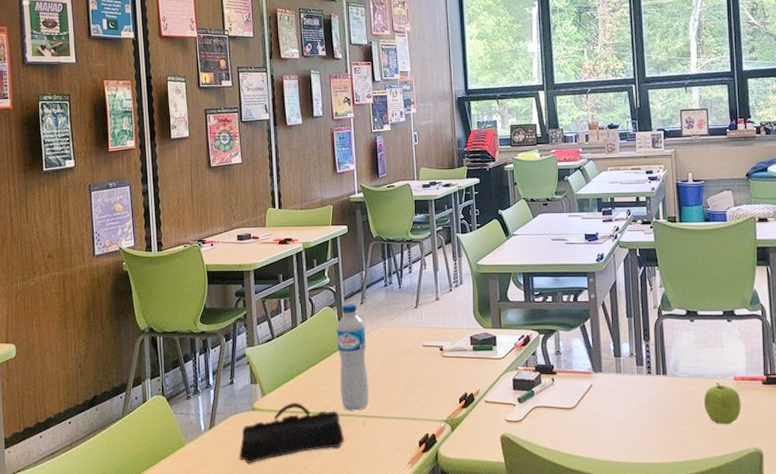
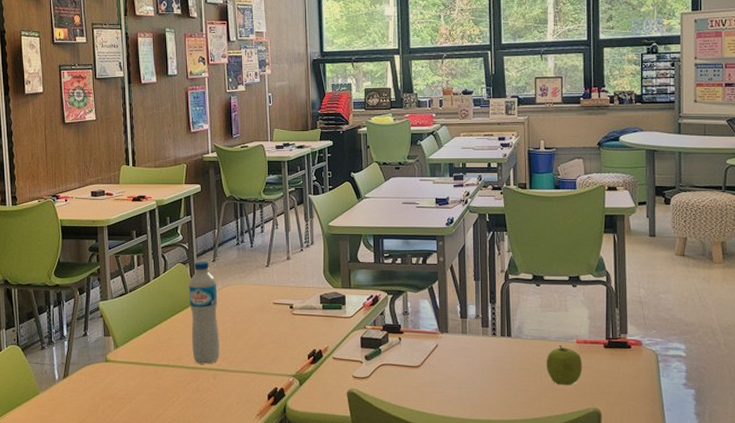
pencil case: present [240,403,345,464] -> none [93,355,196,413]

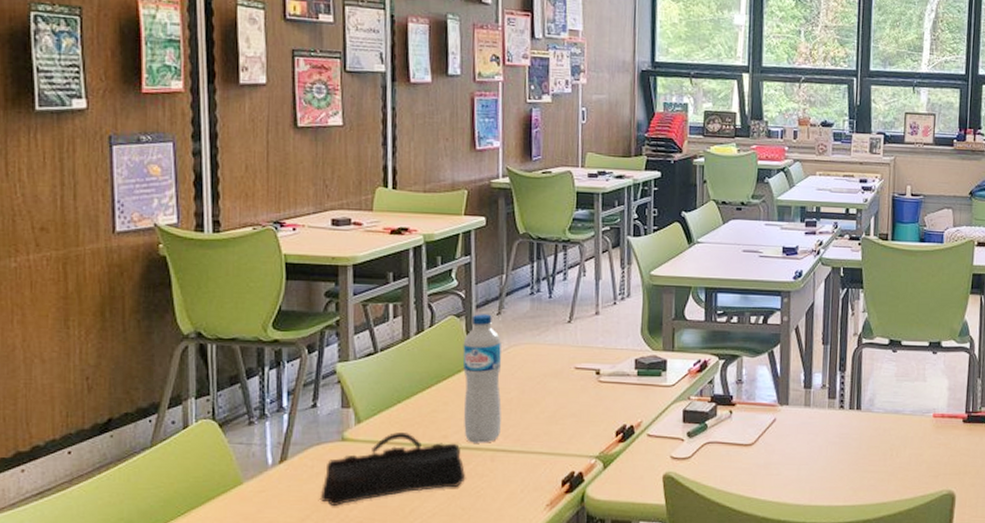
pencil case: none [93,355,196,413] -> present [321,432,466,507]
fruit: present [546,345,583,386] -> none [898,420,939,465]

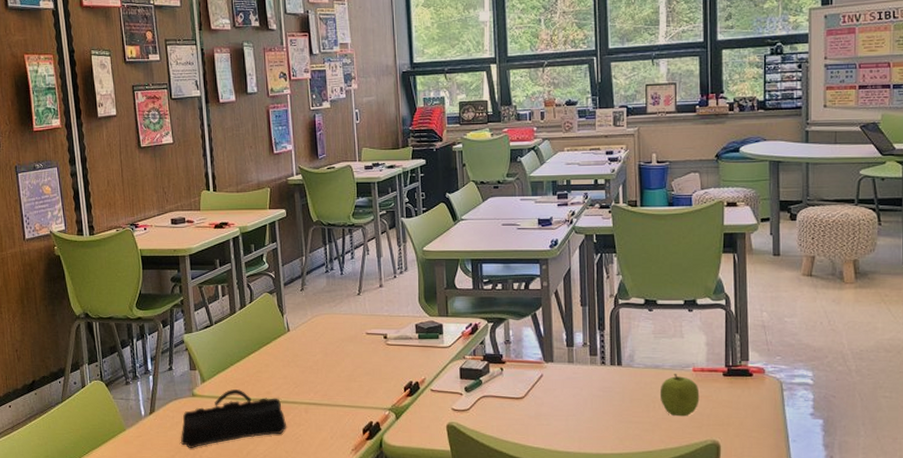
water bottle: present [462,314,502,443] -> none [276,290,311,398]
fruit: none [898,420,939,465] -> present [659,374,700,417]

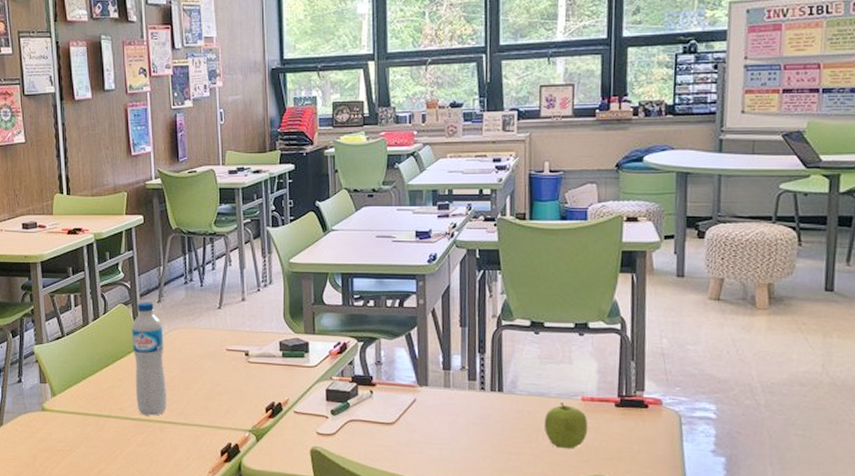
pencil case: present [181,389,287,449] -> none [30,405,141,465]
water bottle: none [276,290,311,398] -> present [131,302,167,416]

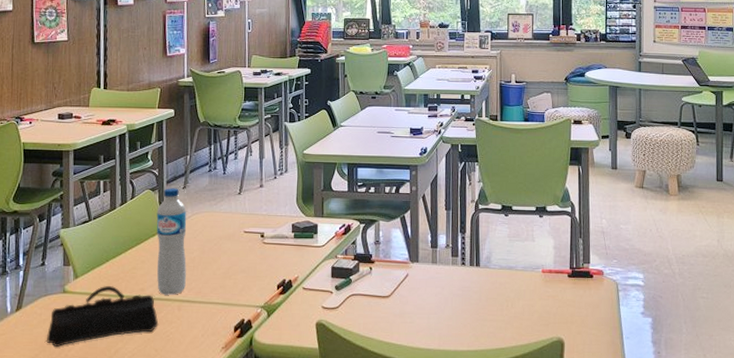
pencil case: none [30,405,141,465] -> present [47,286,159,348]
fruit: present [543,403,588,449] -> none [512,275,547,315]

